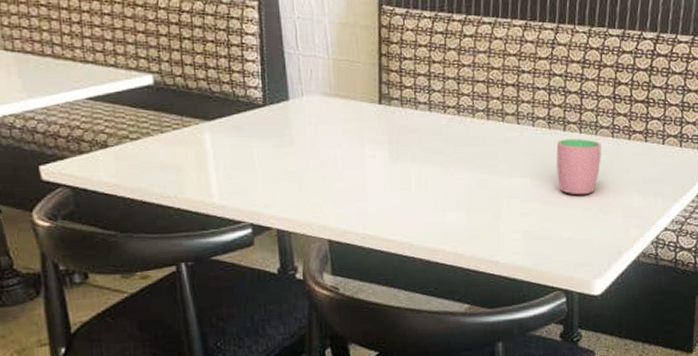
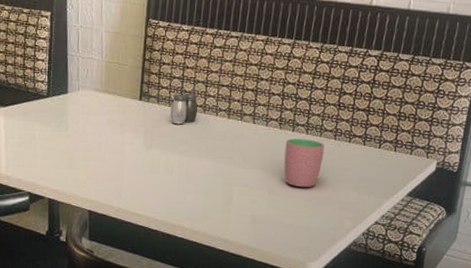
salt and pepper shaker: none [418,92,451,129] -> present [170,93,198,124]

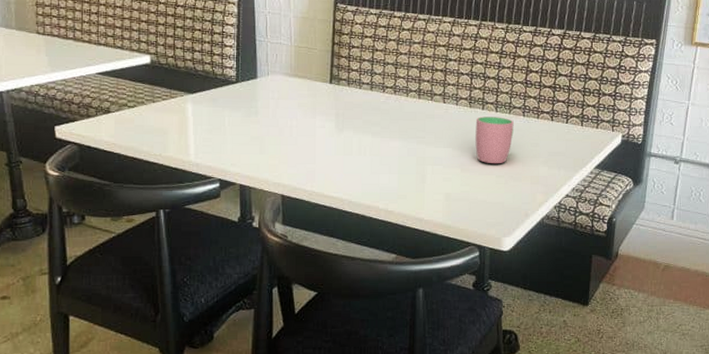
salt and pepper shaker: present [170,93,198,124] -> none [361,75,389,105]

